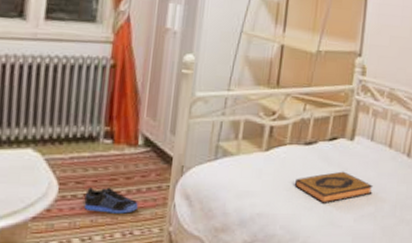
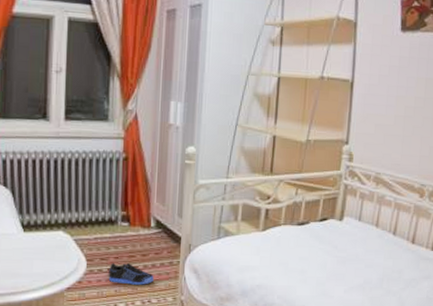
hardback book: present [295,171,373,205] -> none [290,248,361,278]

